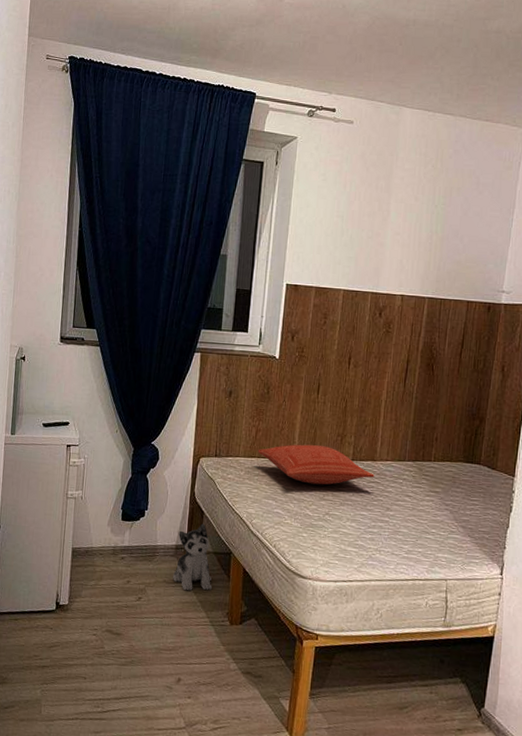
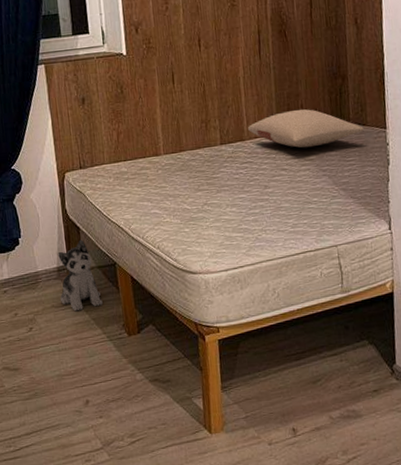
pillow: present [257,444,375,485] -> none [123,135,246,178]
pillow: none [381,441,493,481] -> present [248,109,364,148]

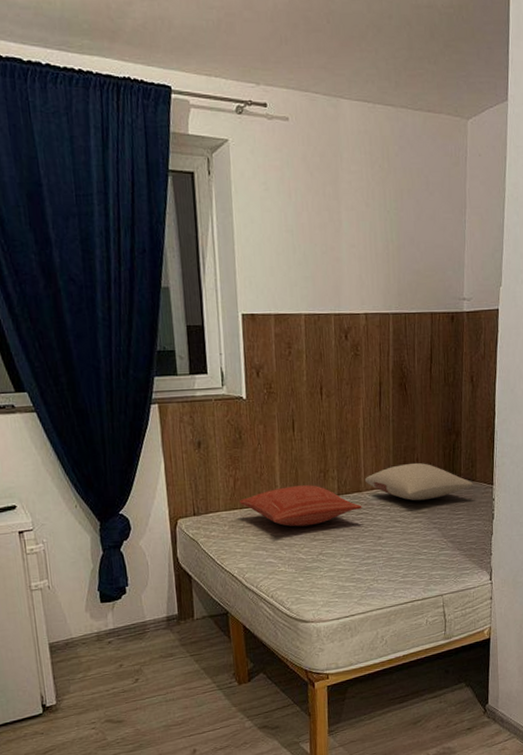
plush toy: present [58,239,103,312] -> none [168,588,213,662]
pillow: none [123,135,246,178] -> present [239,485,362,527]

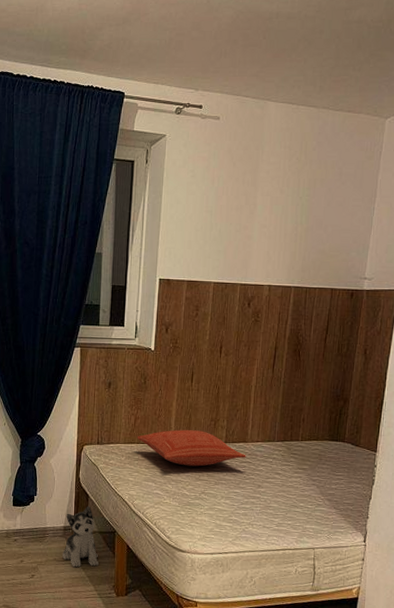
plush toy: none [168,588,213,662] -> present [62,506,99,568]
pillow: present [365,463,473,501] -> none [252,422,356,458]

